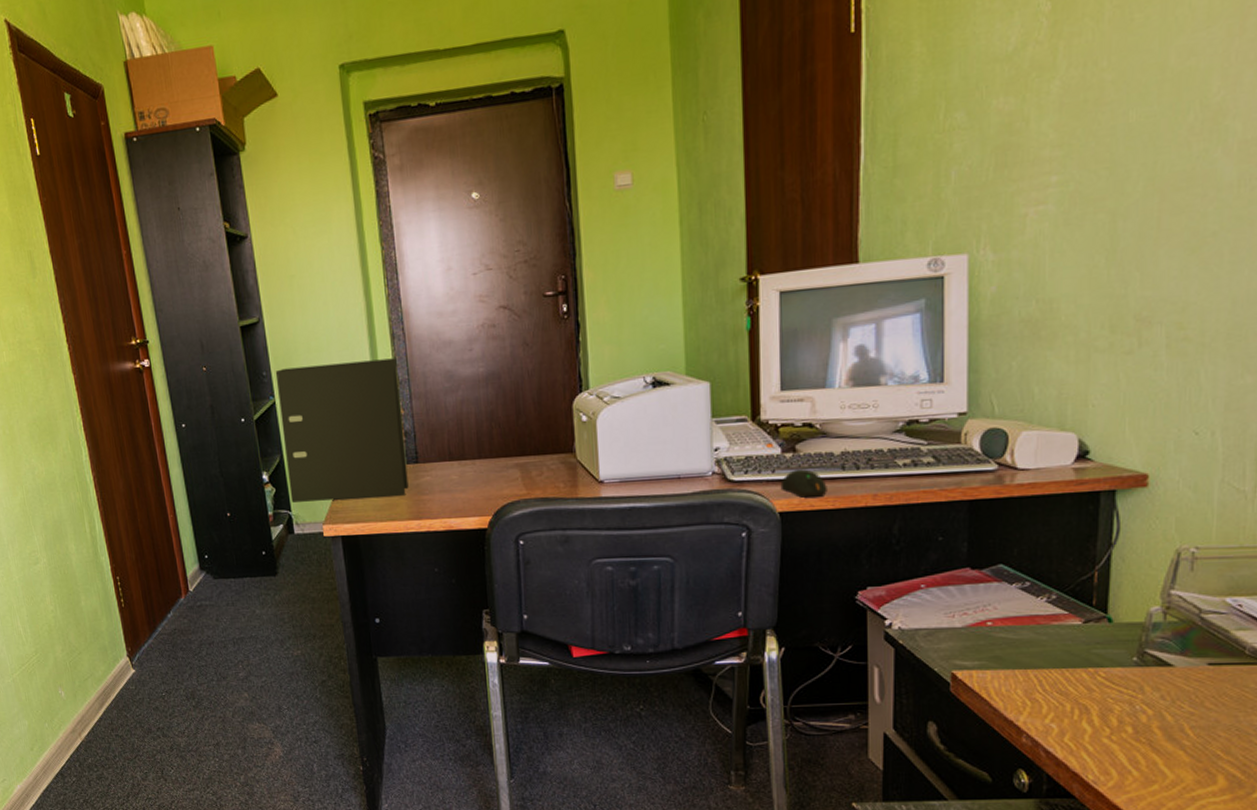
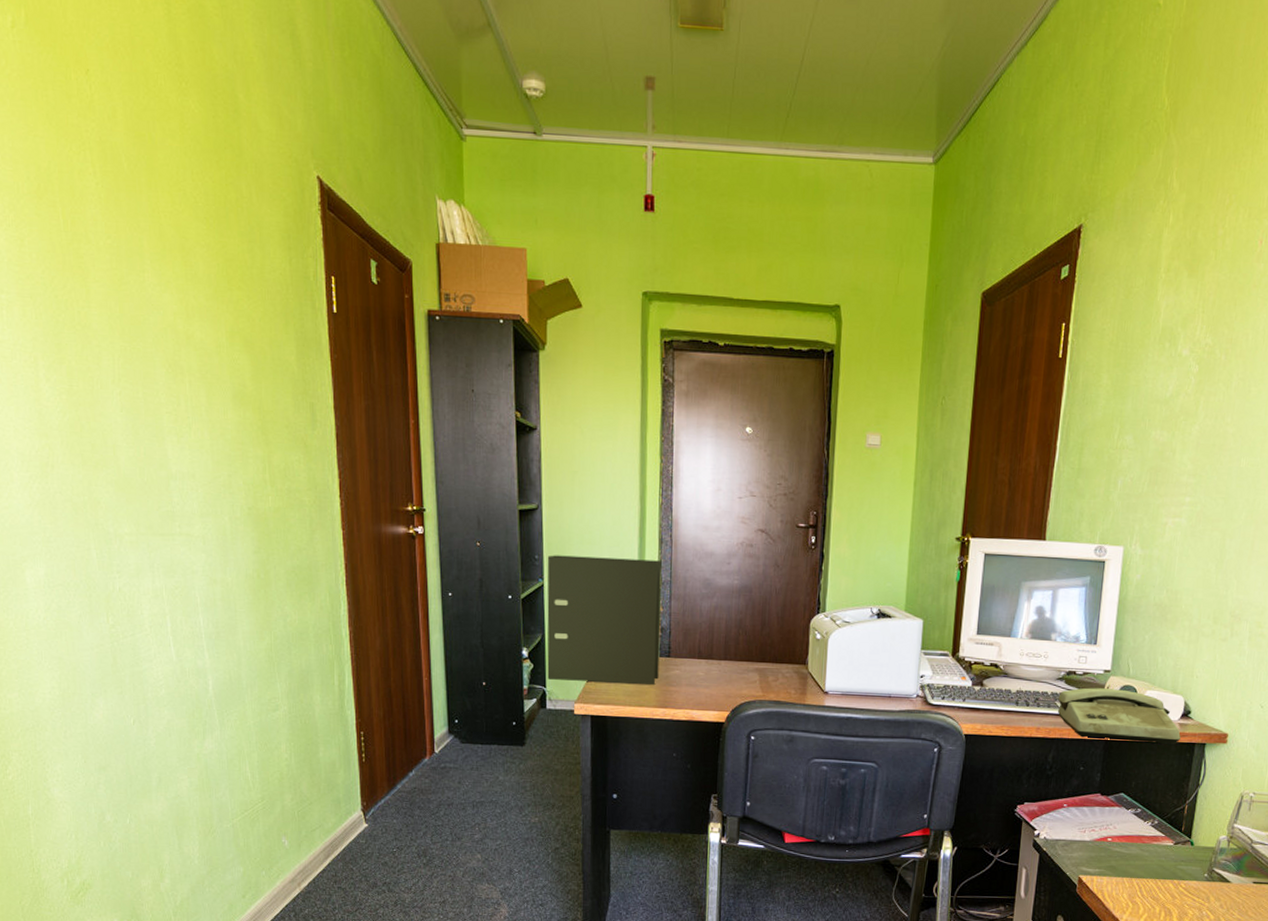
computer mouse: present [780,469,827,498] -> none [968,701,1004,725]
telephone: none [898,434,1077,500] -> present [1057,688,1181,745]

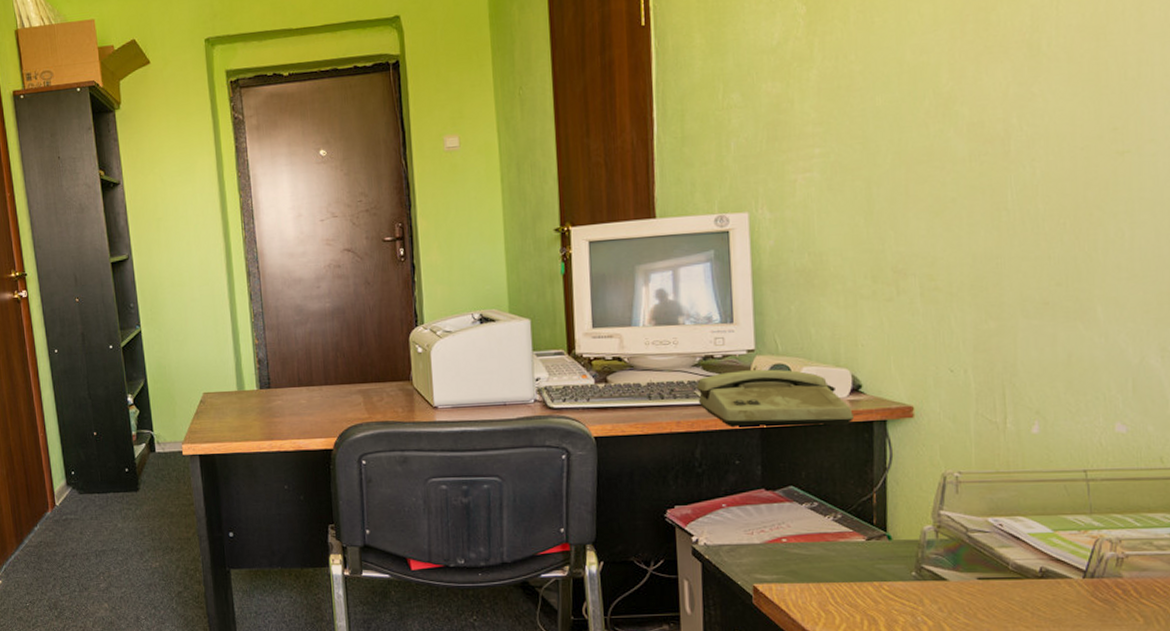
binder: present [547,555,662,685] -> none [142,293,262,423]

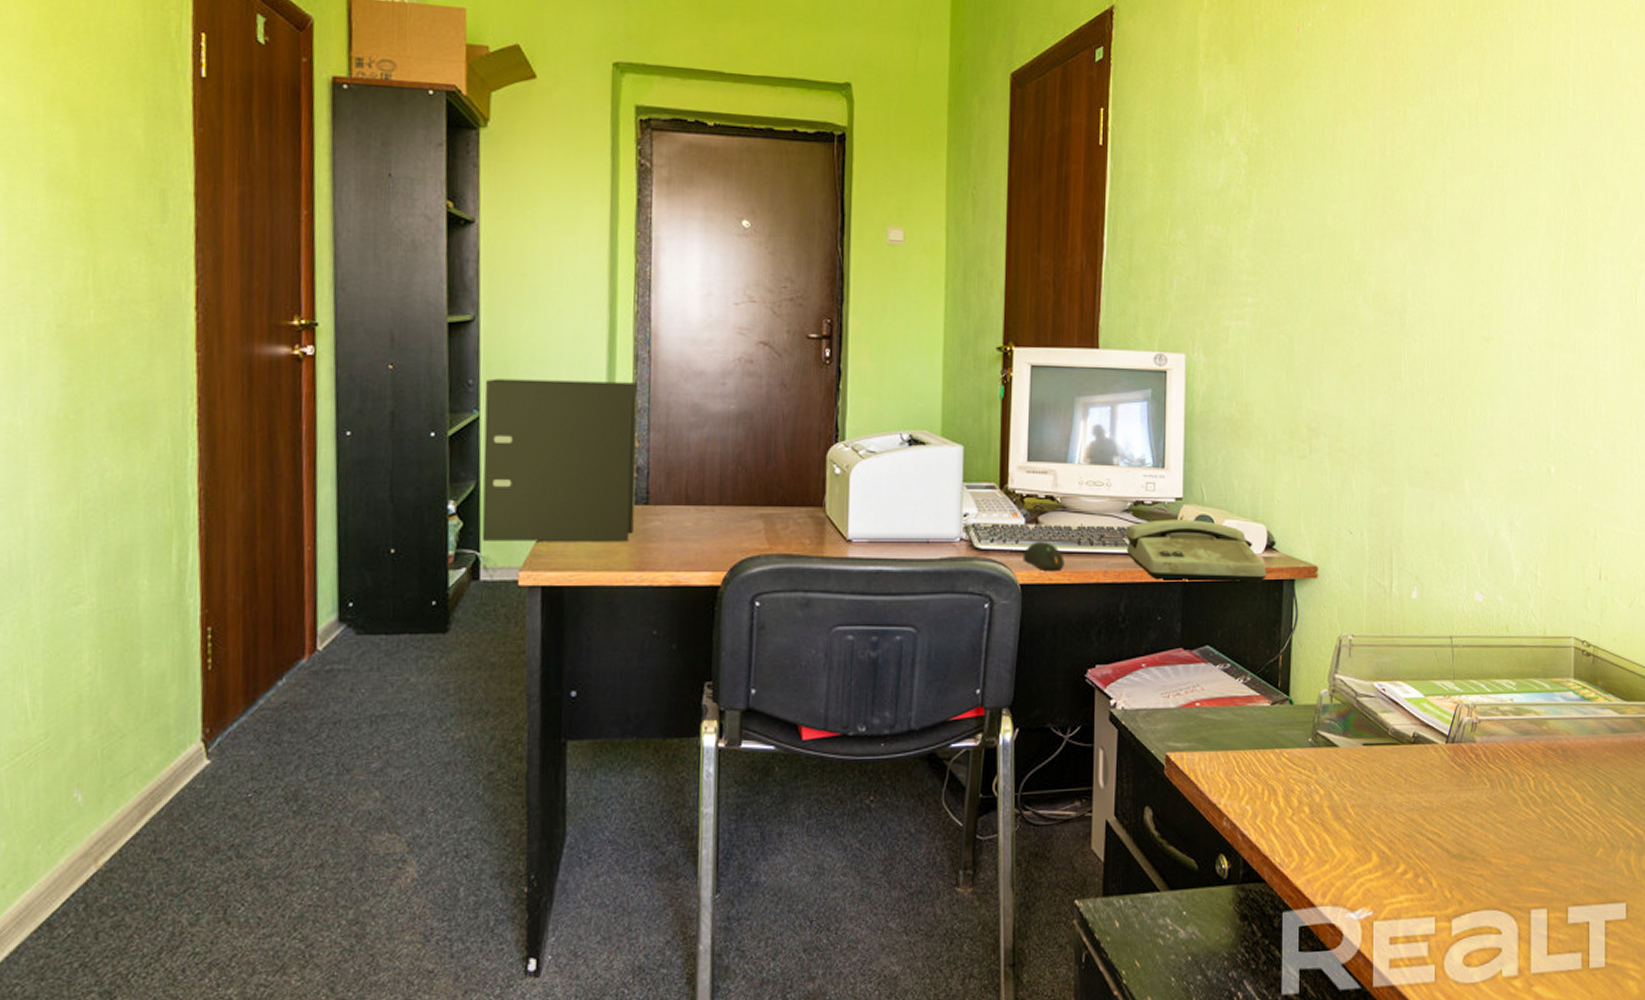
binder: none [142,293,262,423] -> present [482,378,637,541]
computer mouse: none [595,398,636,424] -> present [1022,542,1065,570]

